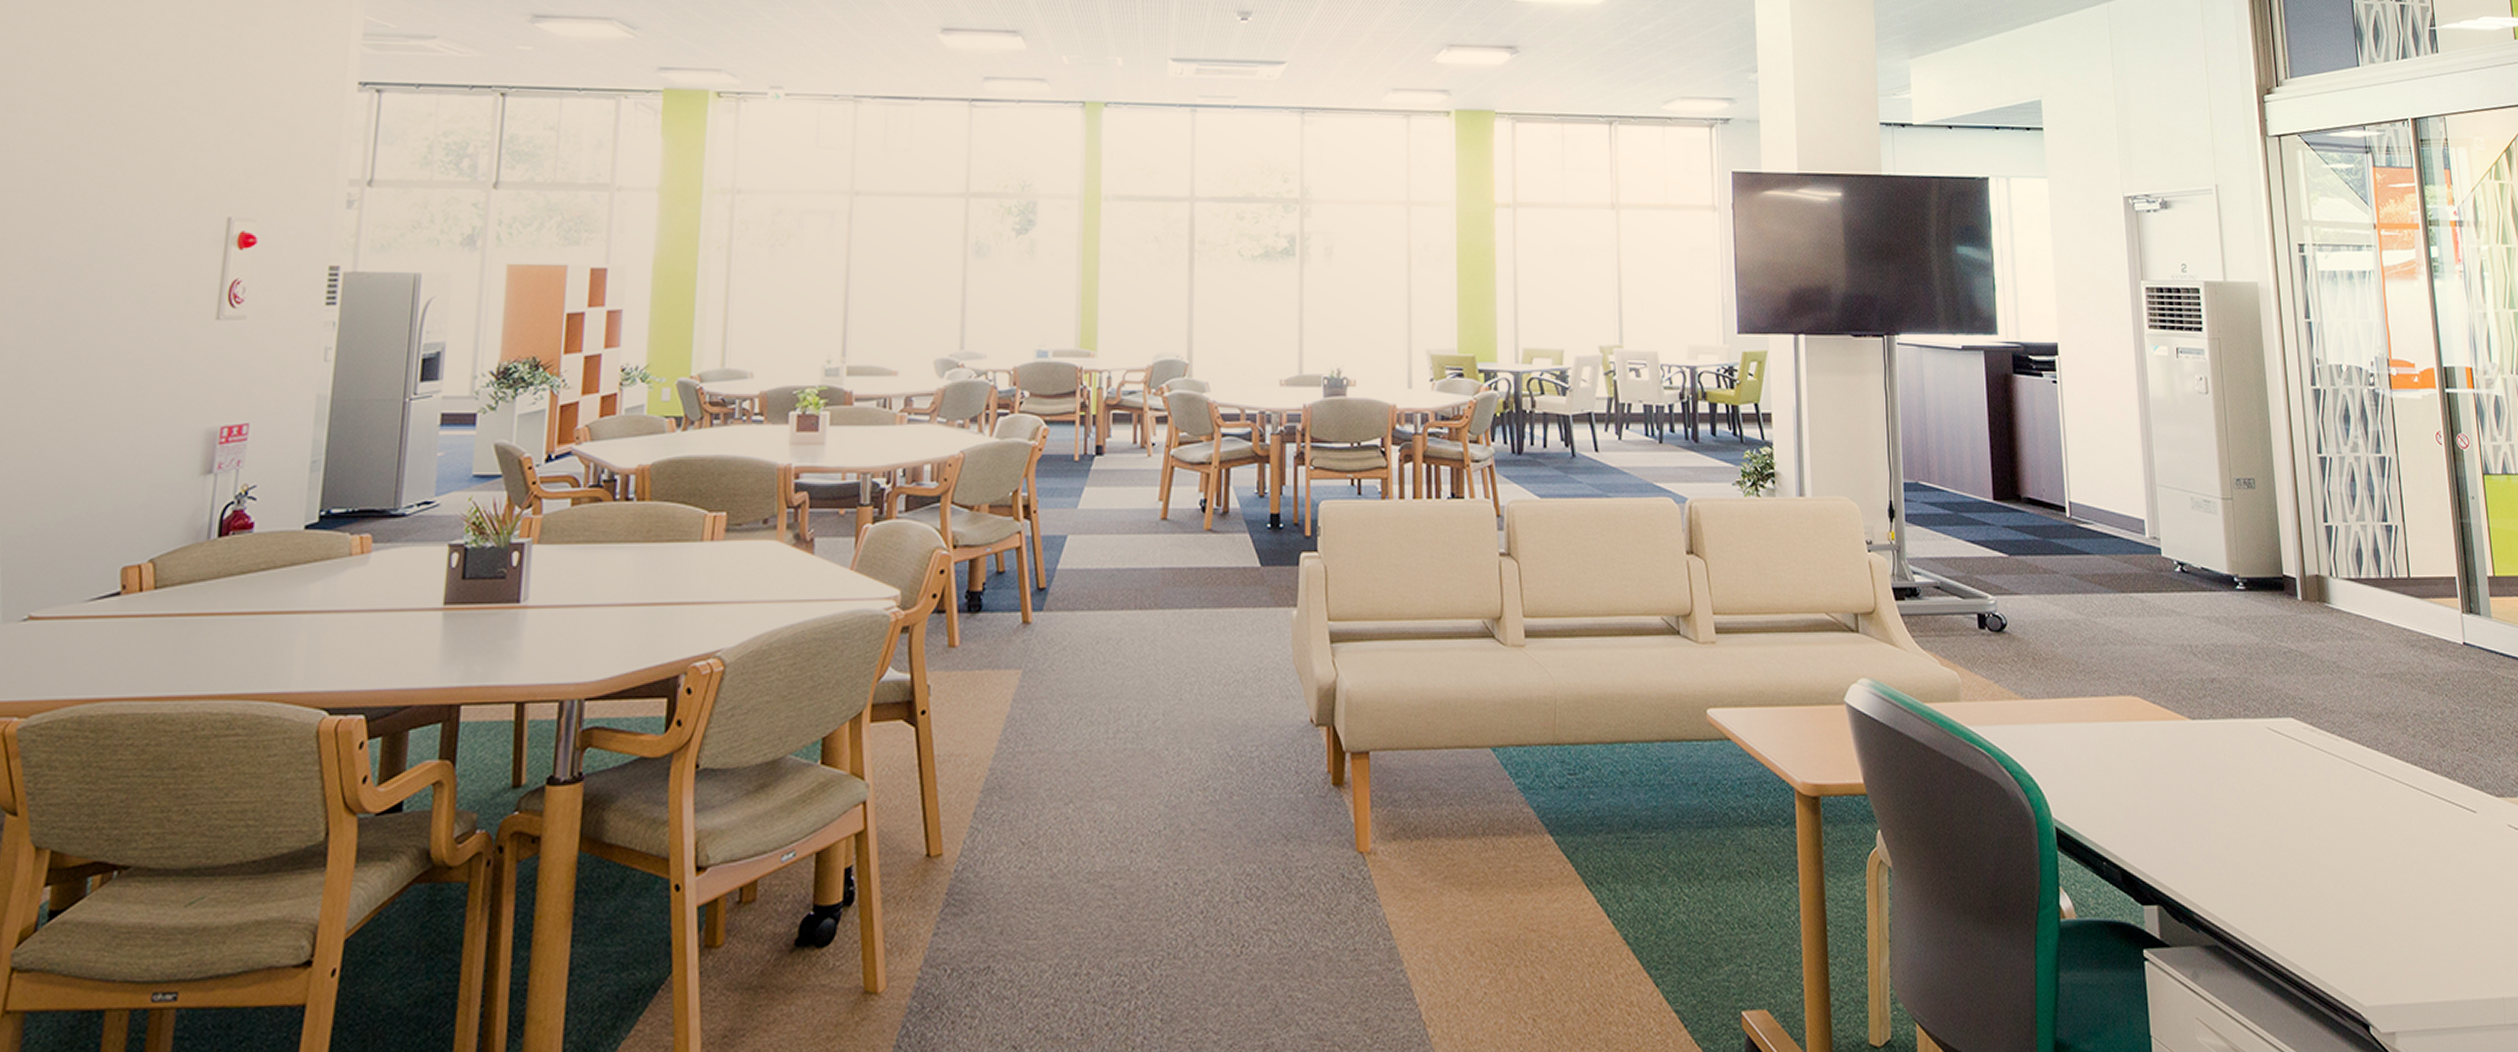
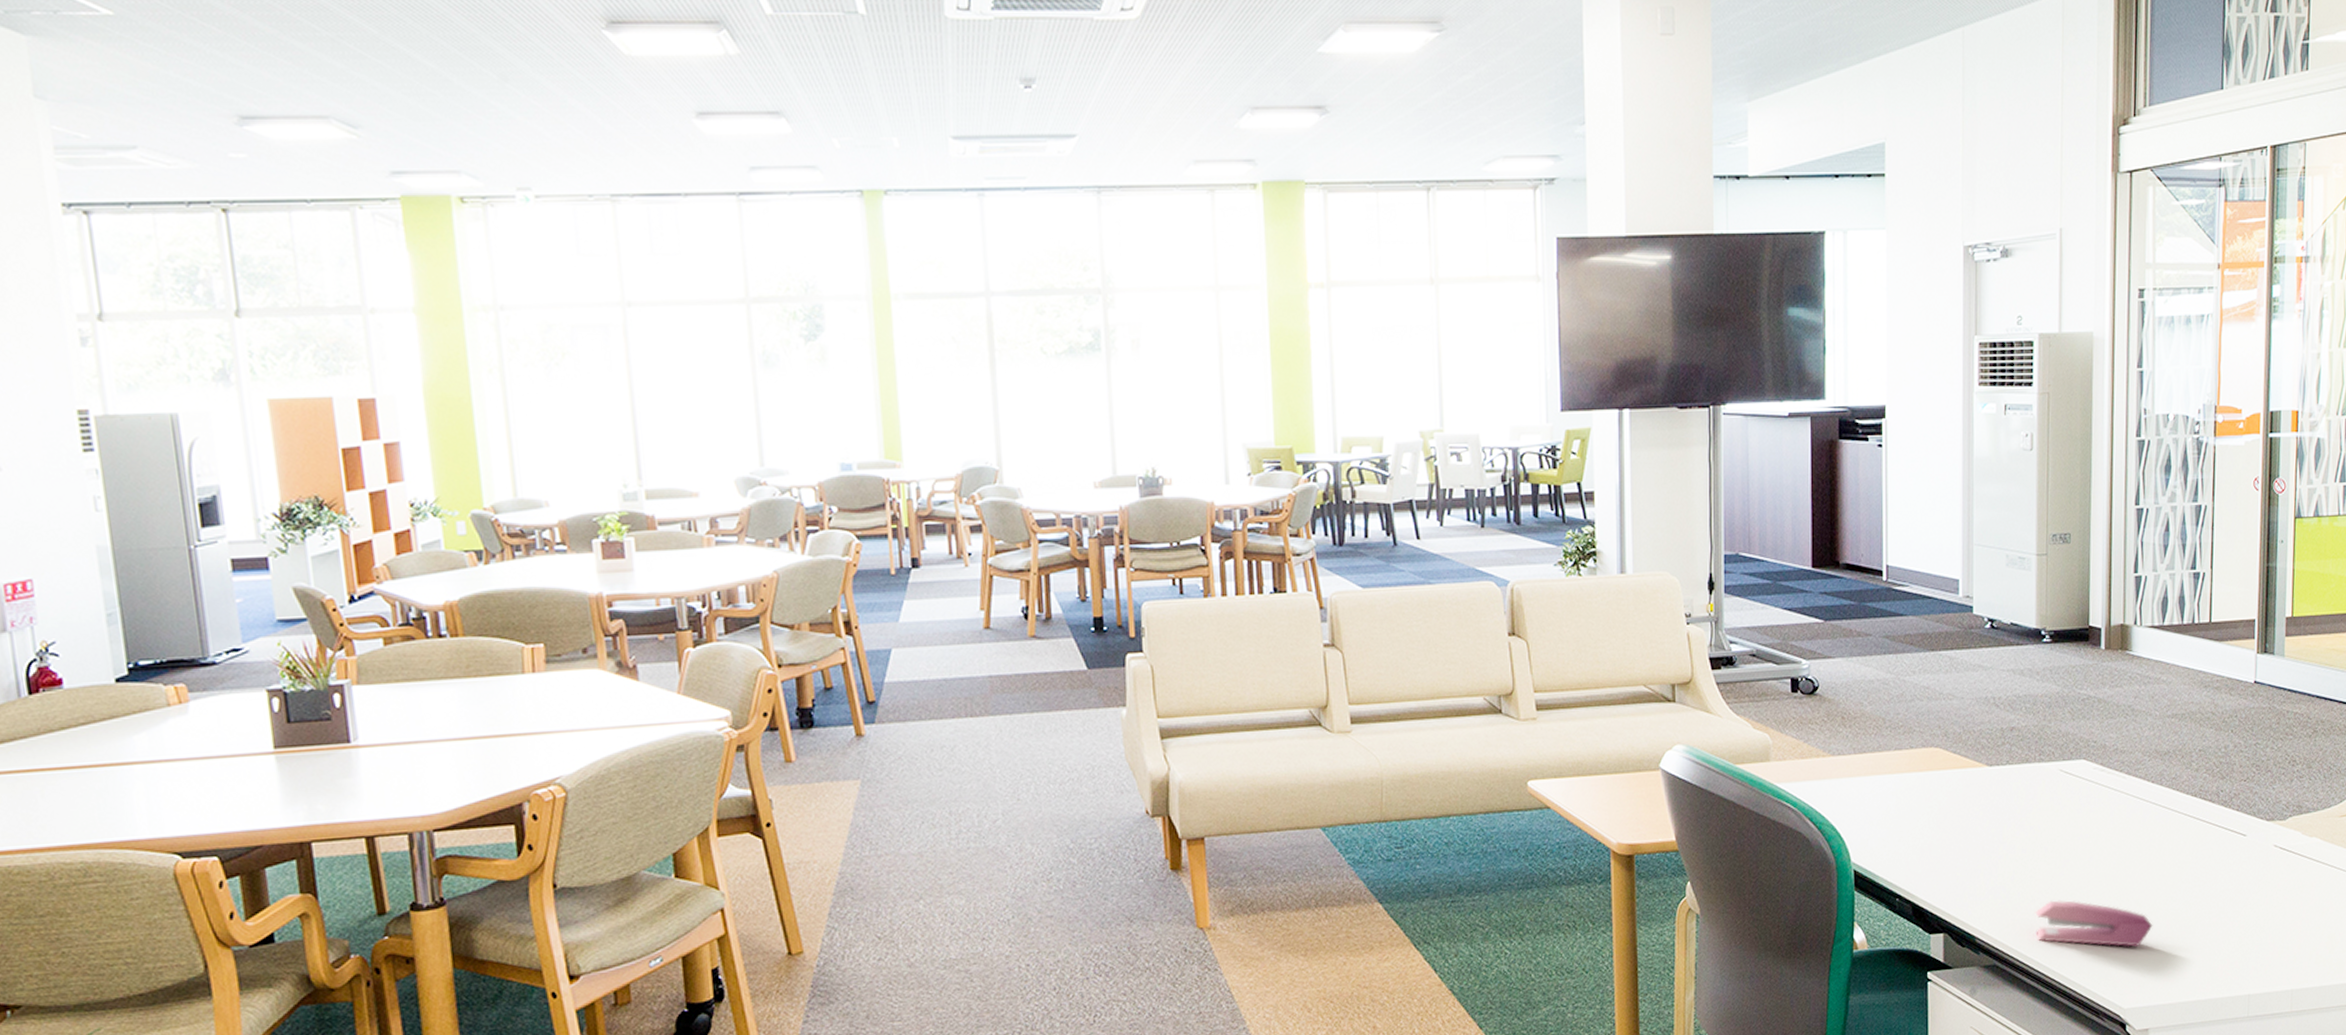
stapler: none [2255,874,2387,933] -> present [2035,900,2153,947]

